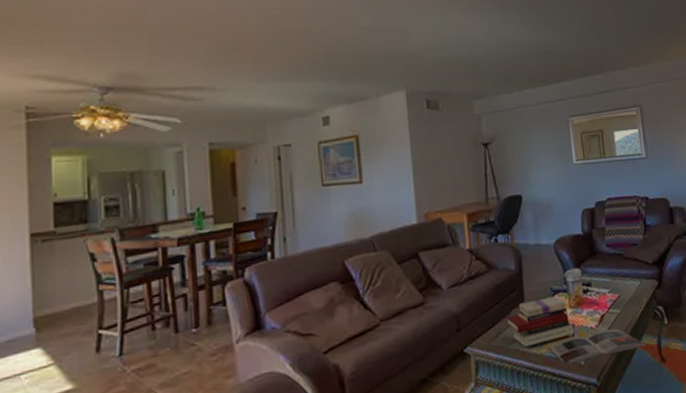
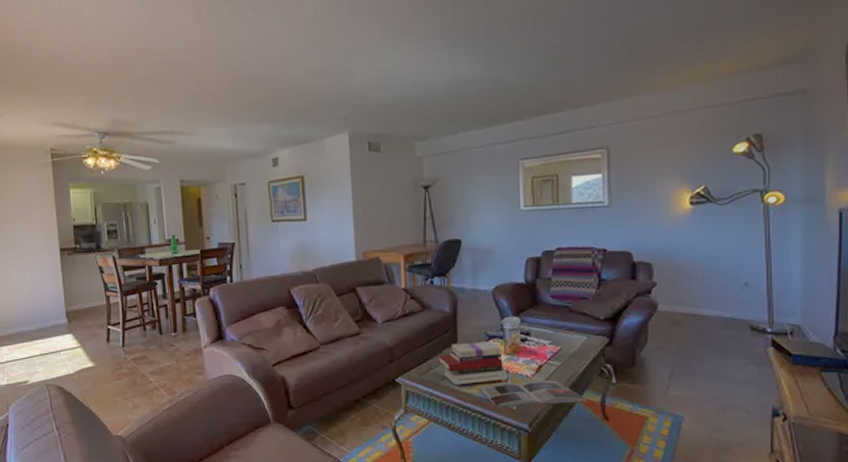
coffee maker: none [52,207,97,238] -> present [74,230,103,253]

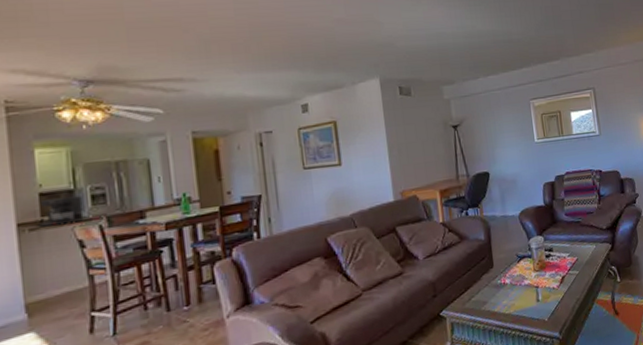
books: present [438,341,508,386] -> none [477,261,539,309]
magazine: present [479,380,588,408] -> none [515,287,602,323]

